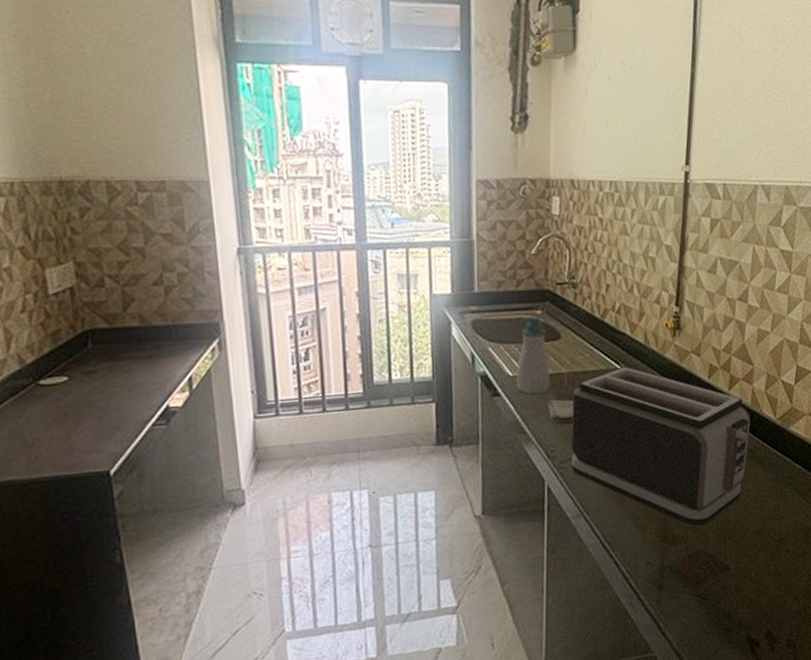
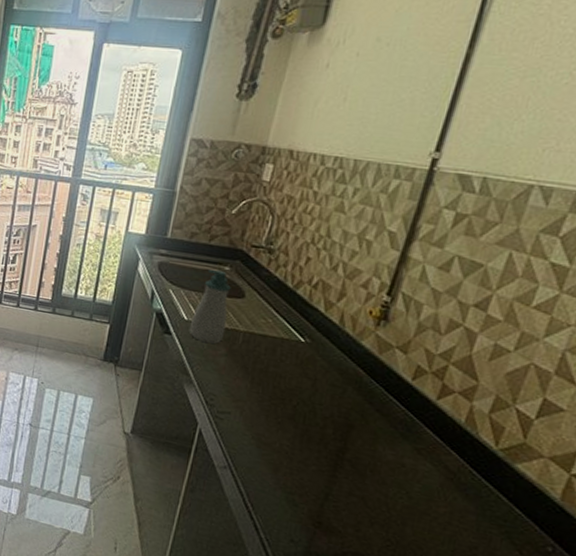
washcloth: present [548,399,574,426] -> none [216,353,244,381]
toaster: present [571,366,751,526] -> none [228,341,461,529]

